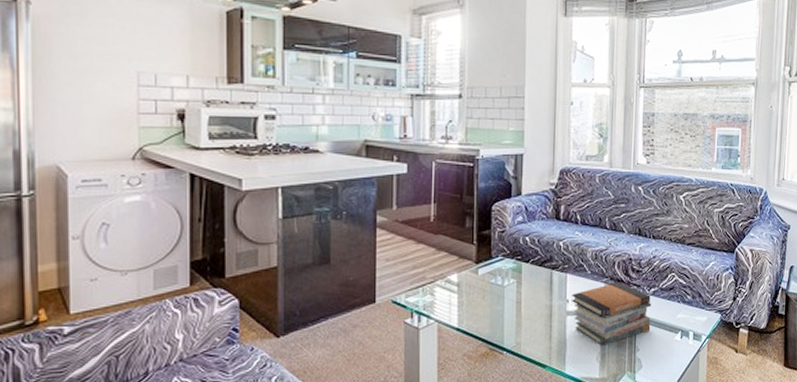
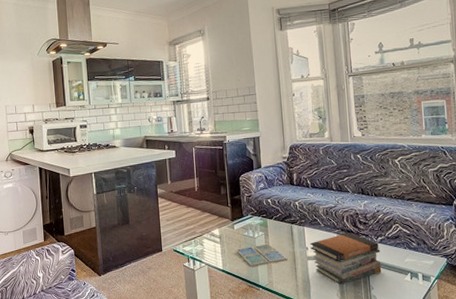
drink coaster: none [478,294,542,324] -> present [236,243,288,267]

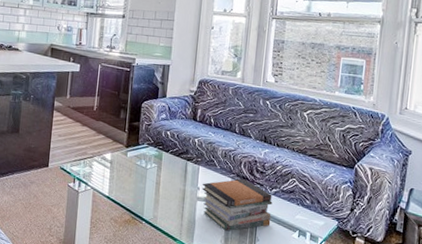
drink coaster: present [236,243,288,267] -> none [125,176,177,199]

